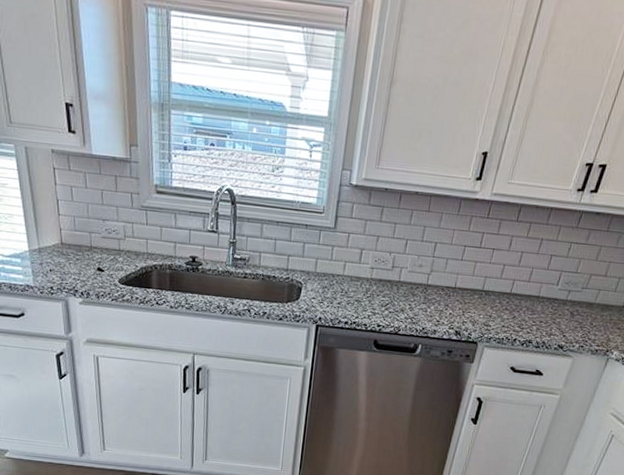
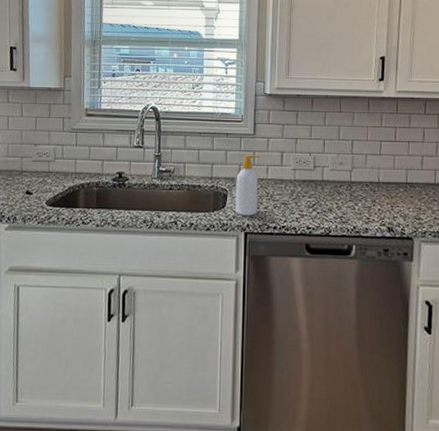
soap bottle: none [309,249,339,310] -> present [235,155,260,216]

